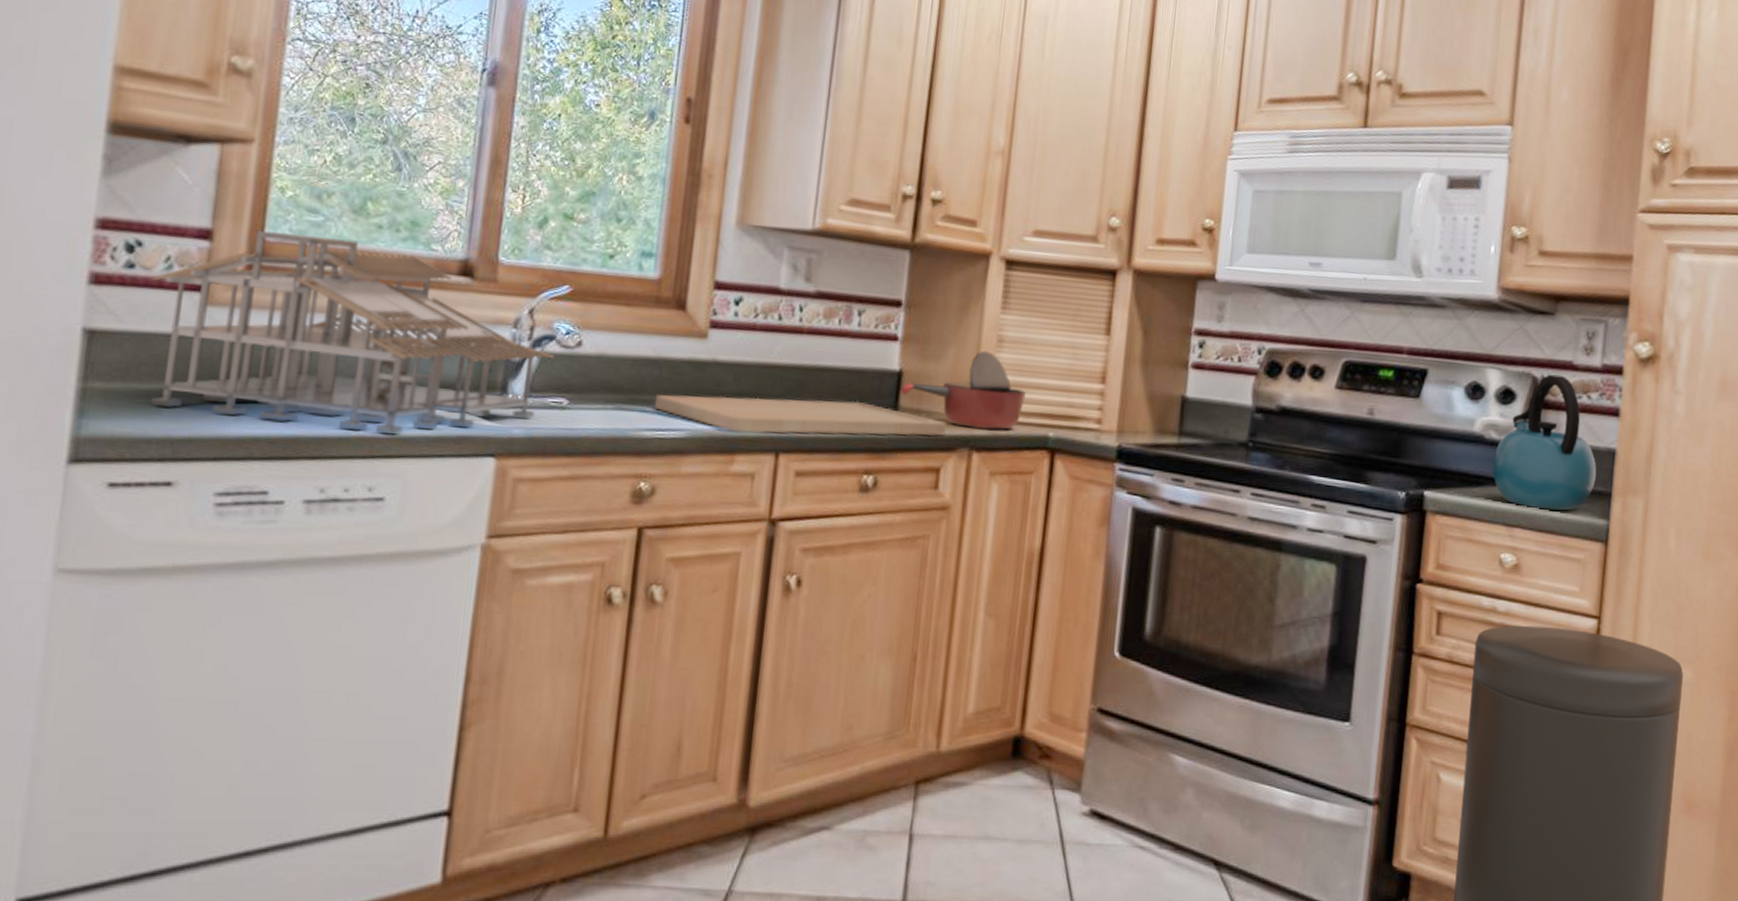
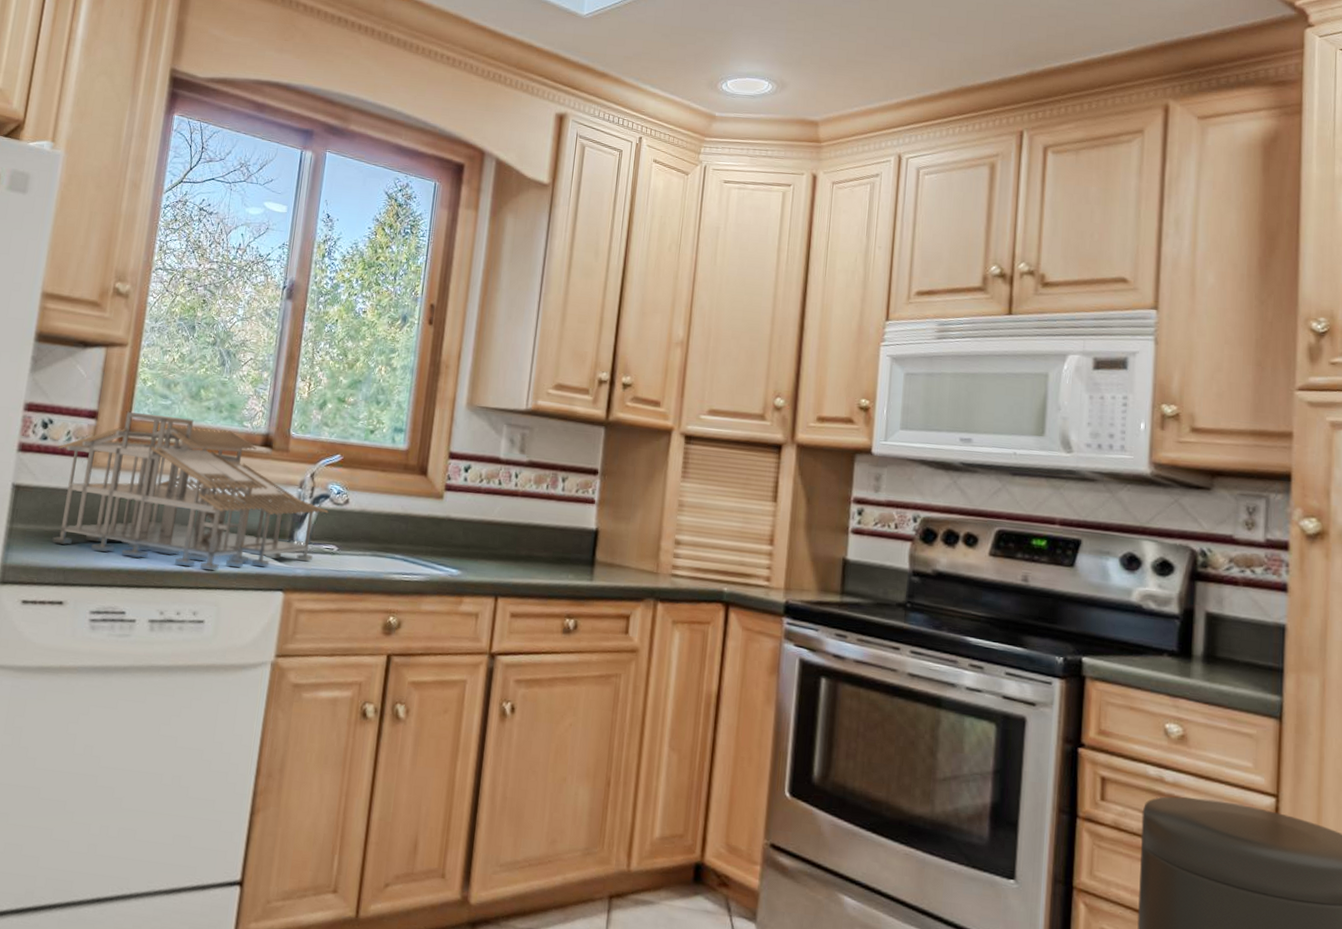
cutting board: present [654,394,948,437] -> none [401,545,636,588]
saucepan: present [901,350,1027,430] -> none [597,513,704,584]
kettle: present [1492,374,1597,511] -> none [1152,548,1266,684]

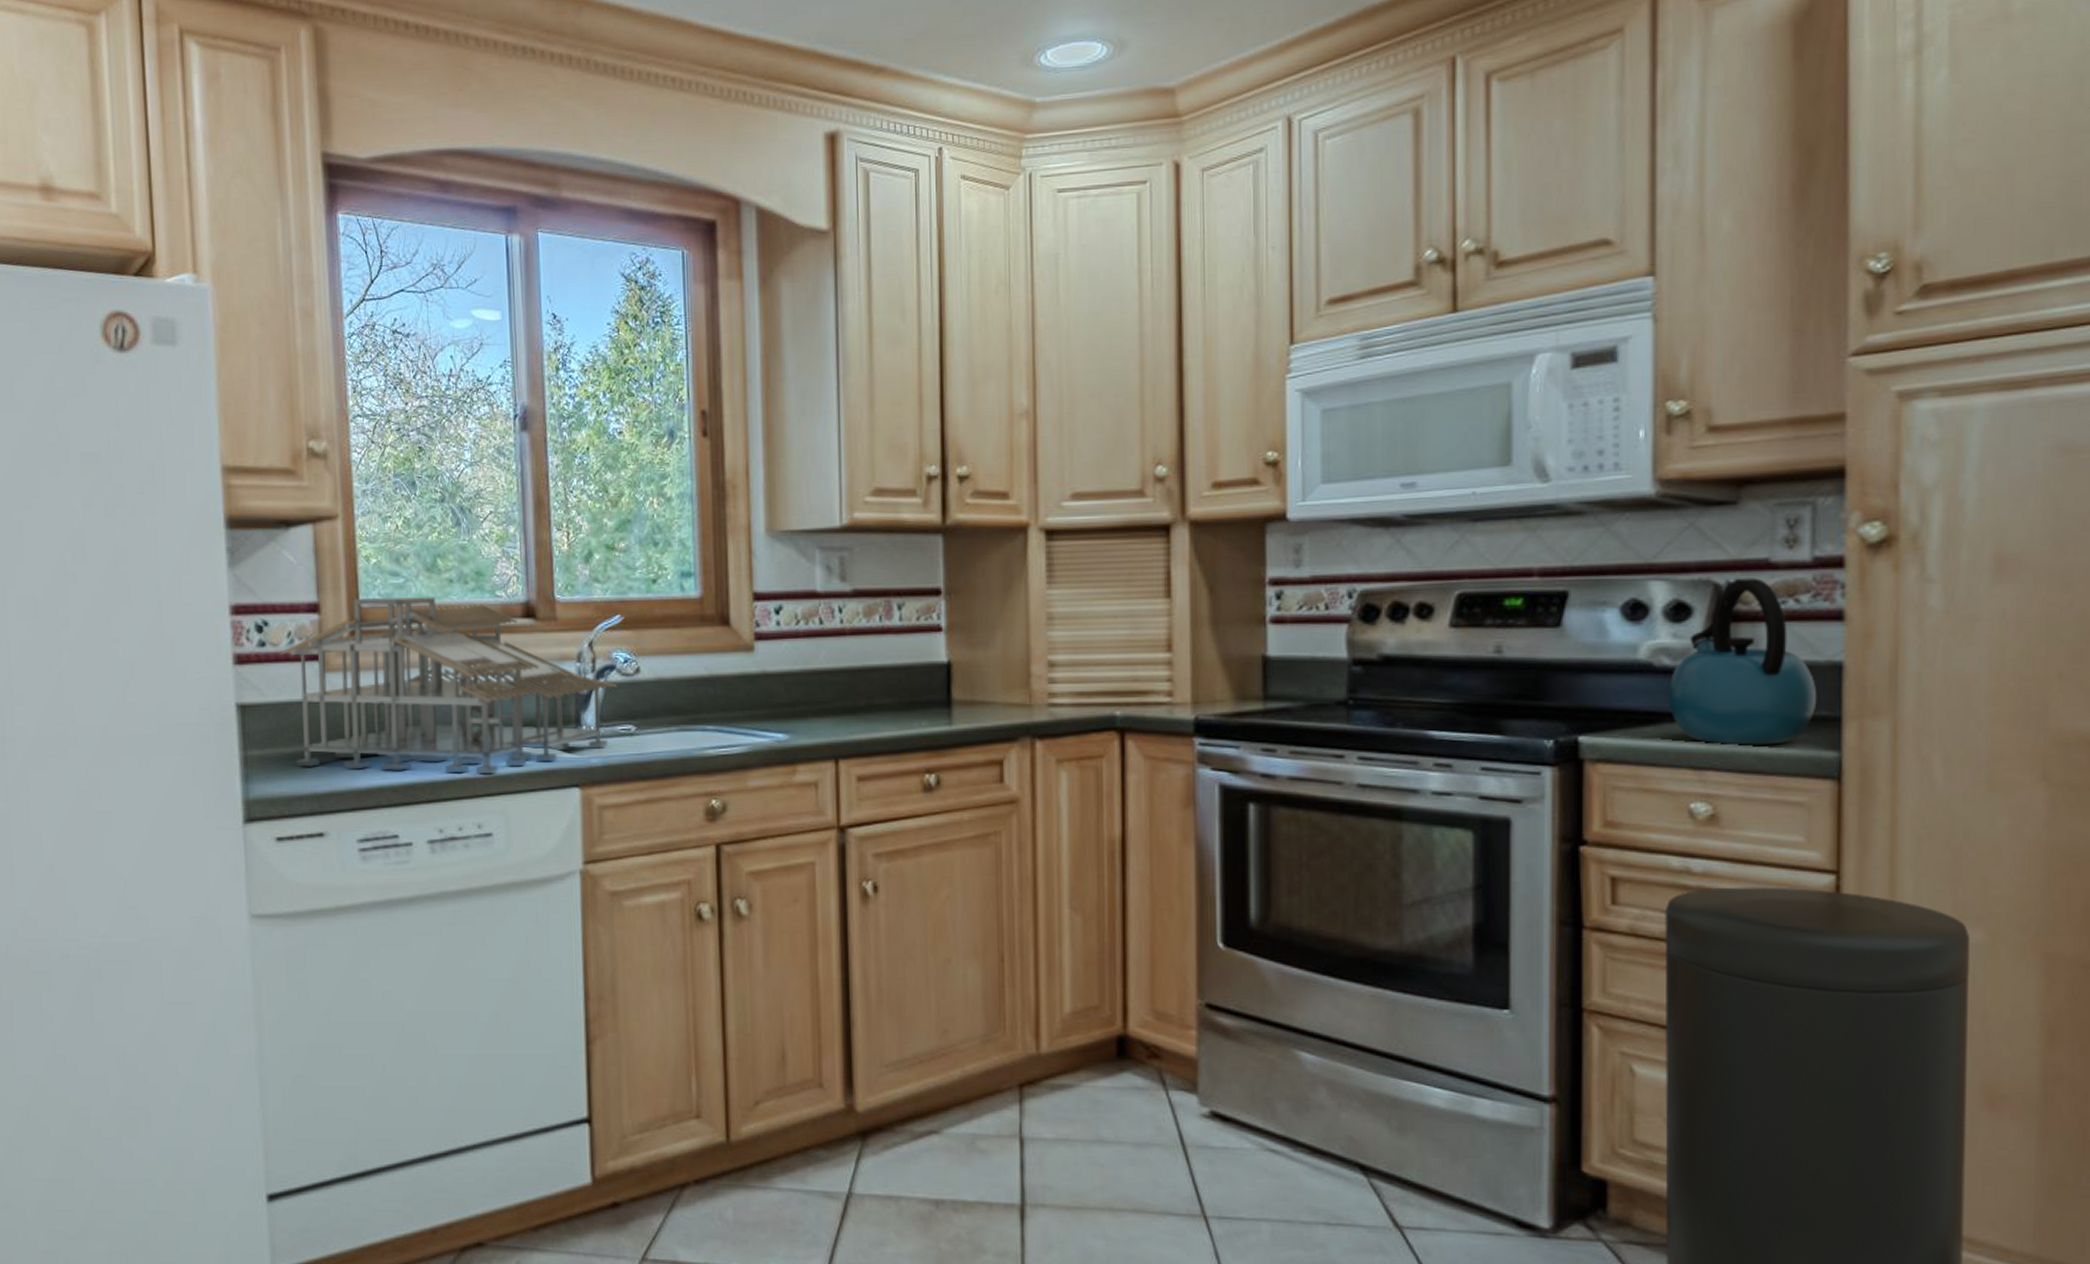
kettle: none [1152,548,1266,684] -> present [1667,578,1817,745]

